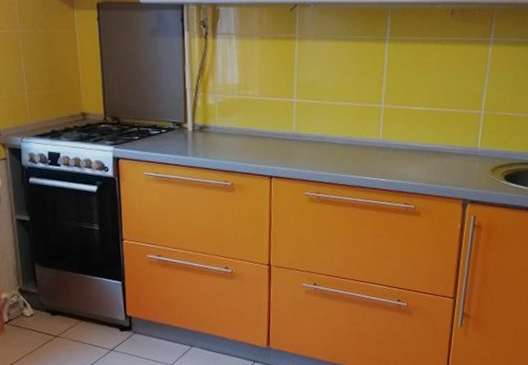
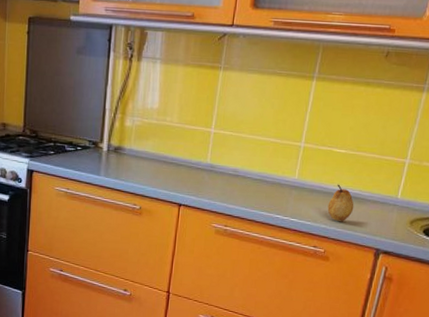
fruit: none [413,141,438,176] -> present [327,184,354,221]

